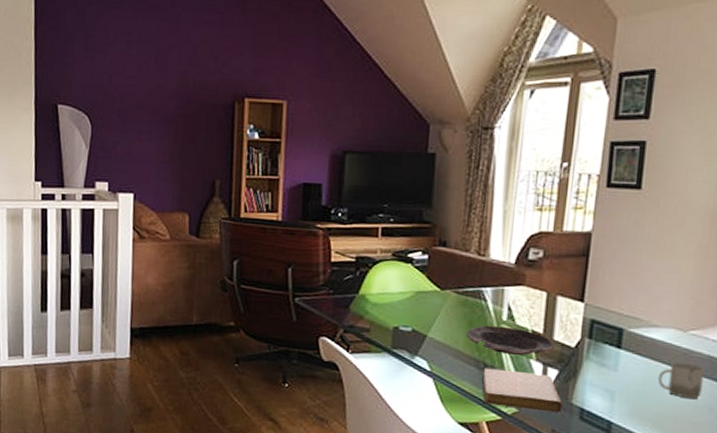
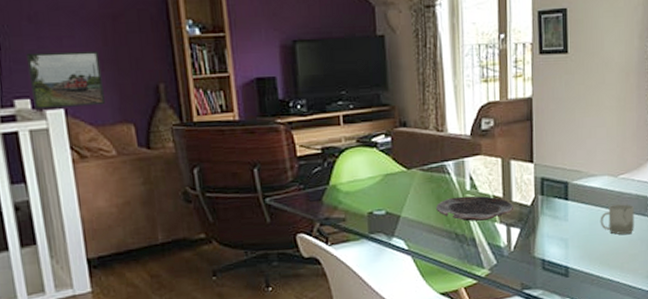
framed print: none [110,143,170,194] -> present [26,50,106,110]
notebook: present [483,367,564,413] -> none [455,234,528,272]

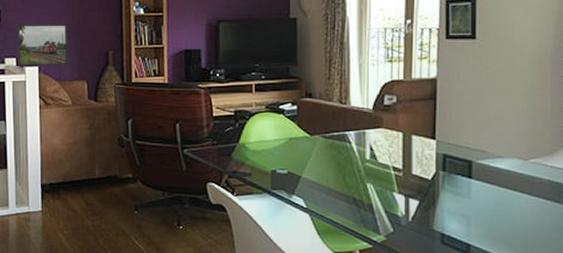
bowl: present [436,195,514,222] -> none [336,164,414,189]
cup: present [600,204,634,235] -> none [506,188,546,219]

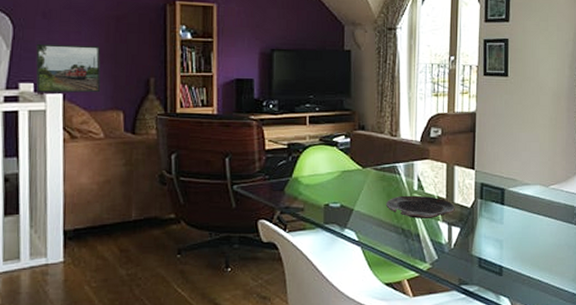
bowl: none [336,164,414,189] -> present [386,195,456,219]

